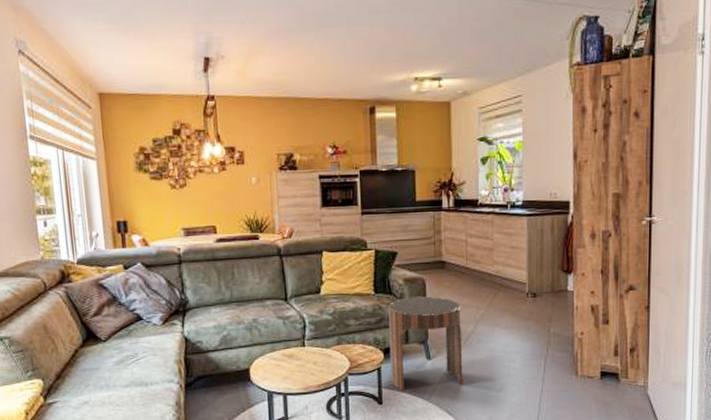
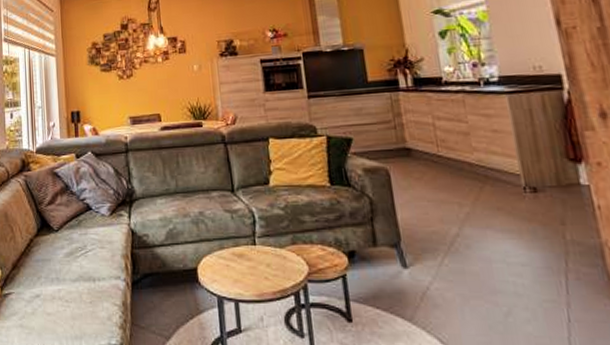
side table: present [388,296,463,391] -> none [348,189,455,307]

